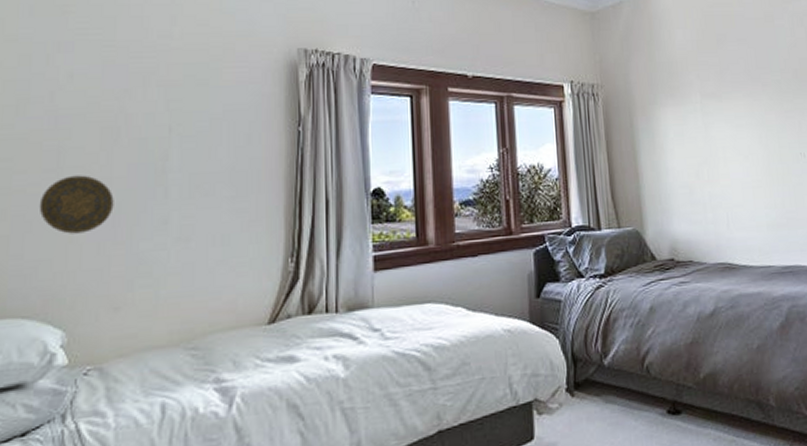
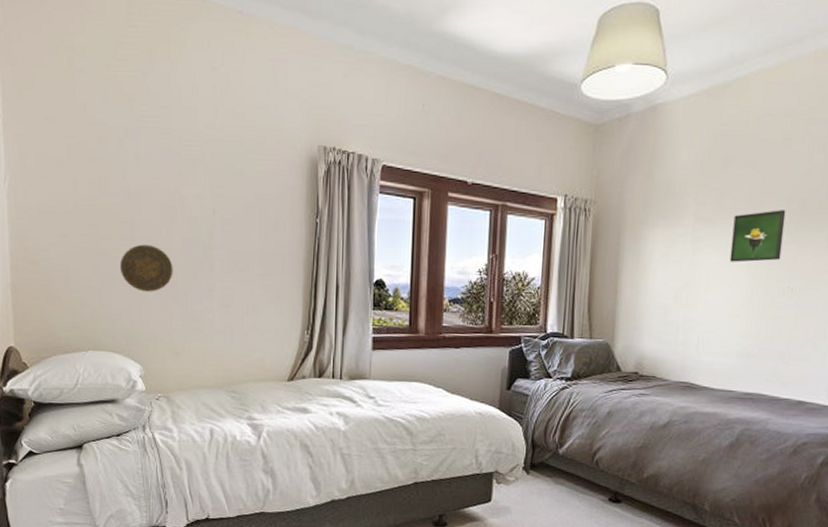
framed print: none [737,80,788,134] -> present [729,210,786,262]

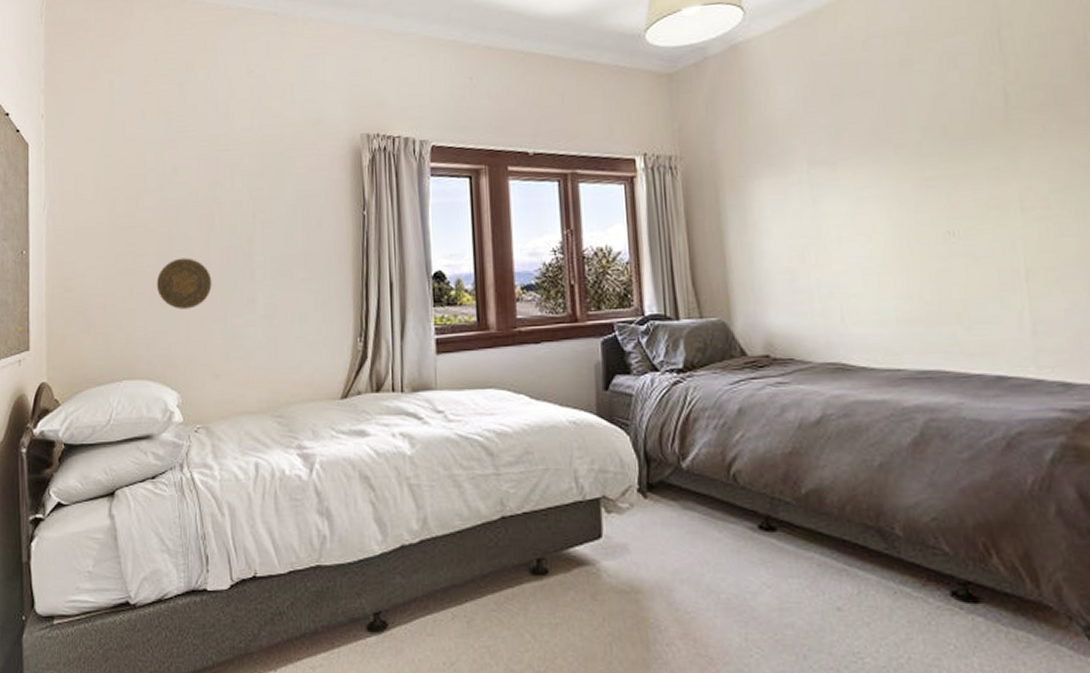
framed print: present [729,210,786,262] -> none [857,140,930,209]

